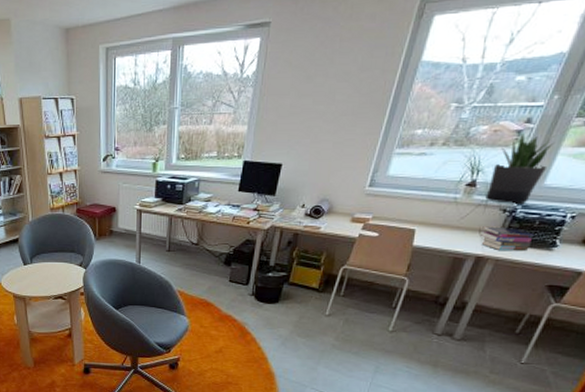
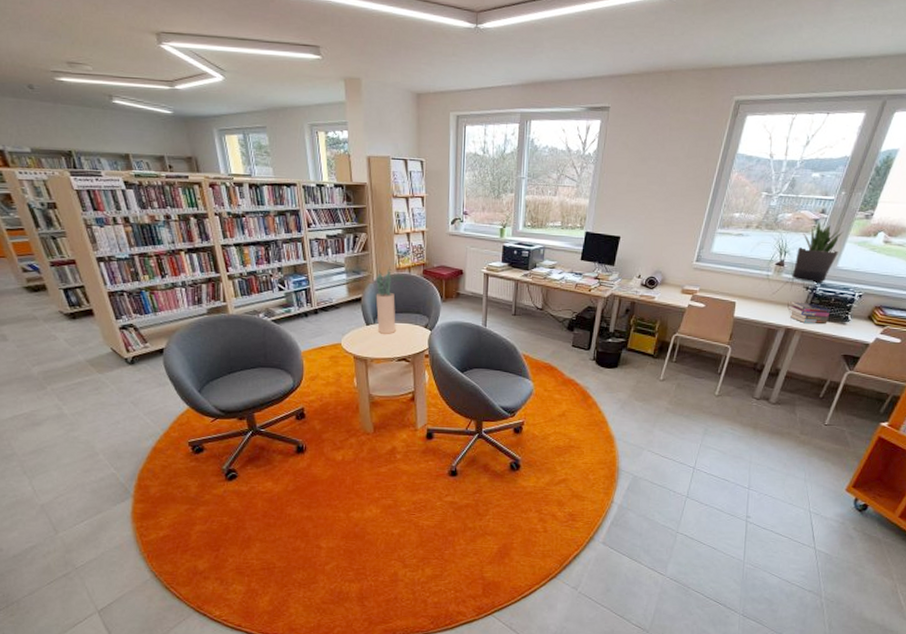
vase: none [32,207,52,273] -> present [376,267,396,334]

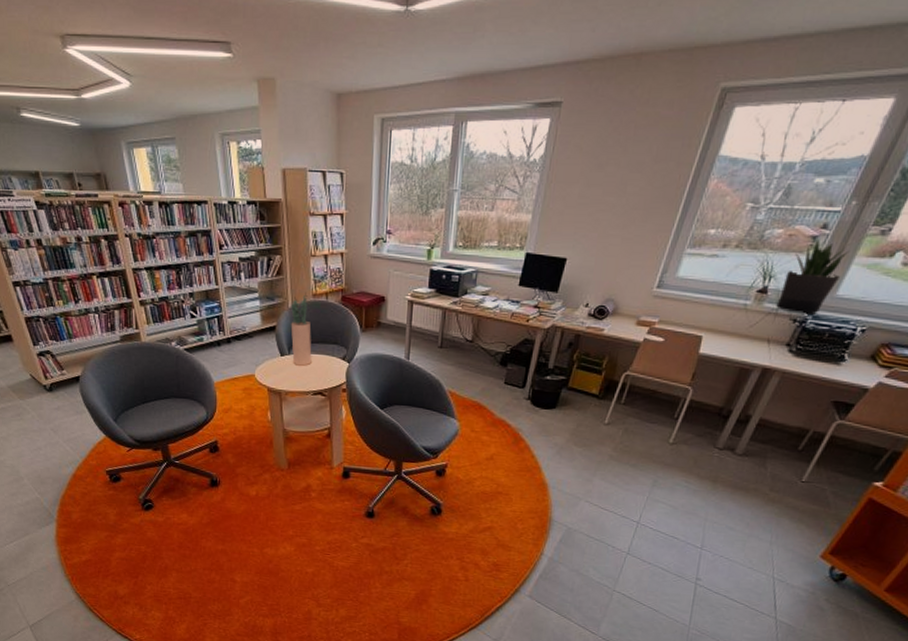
books: present [788,301,831,325] -> none [768,336,823,365]

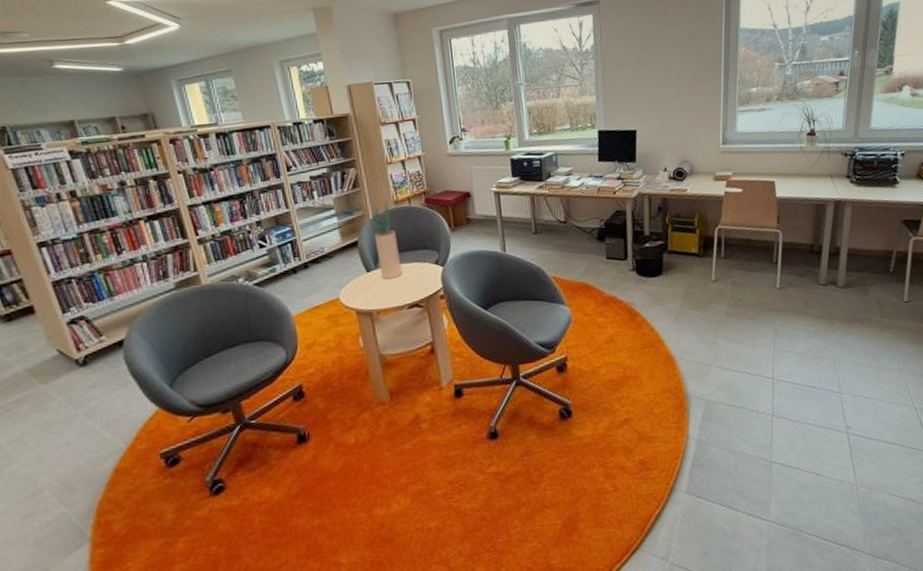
planter: present [776,237,850,314] -> none [825,82,869,149]

